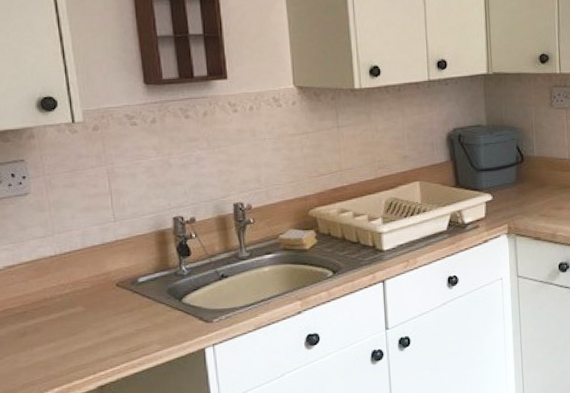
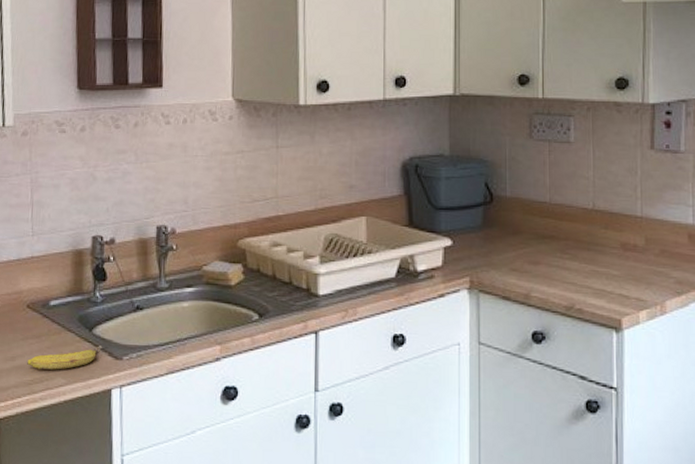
banana: none [121,312,193,339] -> present [26,346,103,370]

